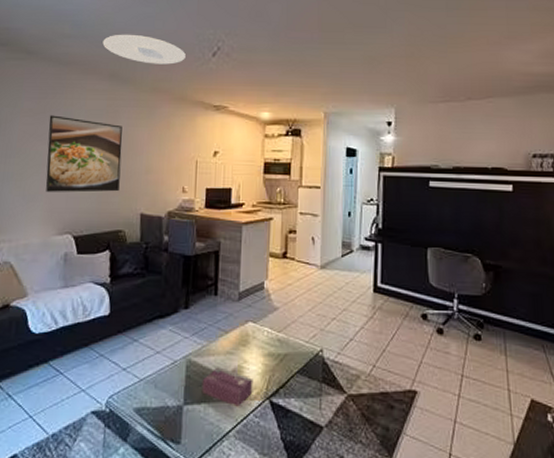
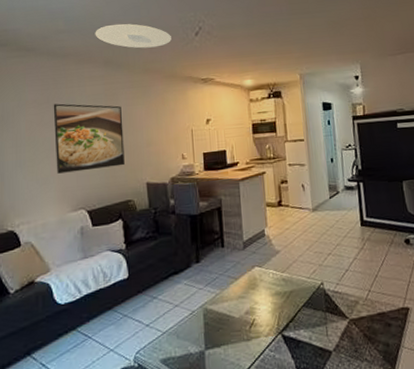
tissue box: present [201,367,253,408] -> none [219,311,266,346]

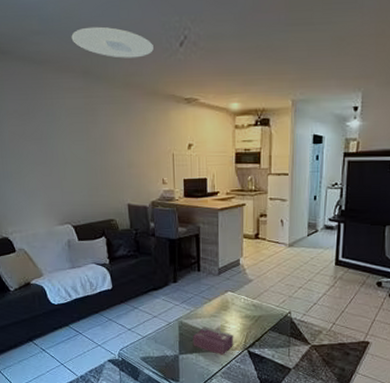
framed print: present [53,103,125,174] -> none [33,116,106,188]
tissue box: none [219,311,266,346] -> present [192,327,234,356]

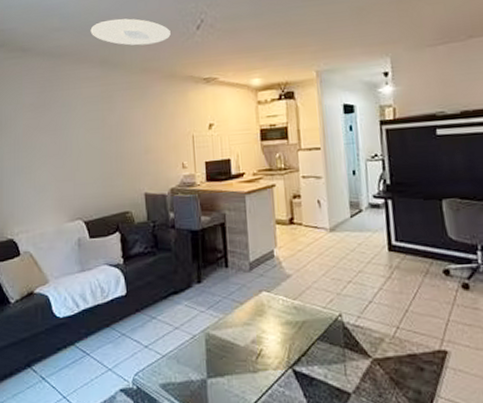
tissue box: present [192,327,234,356] -> none [222,338,275,379]

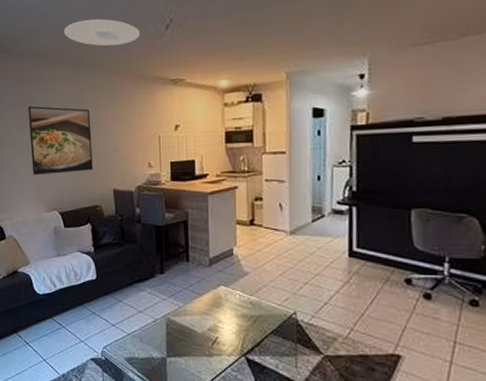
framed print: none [49,107,122,181] -> present [28,106,93,175]

